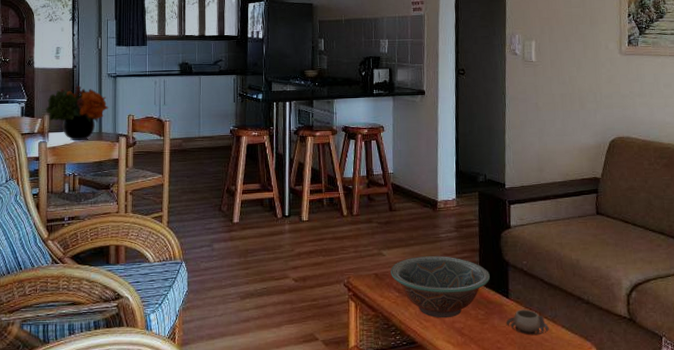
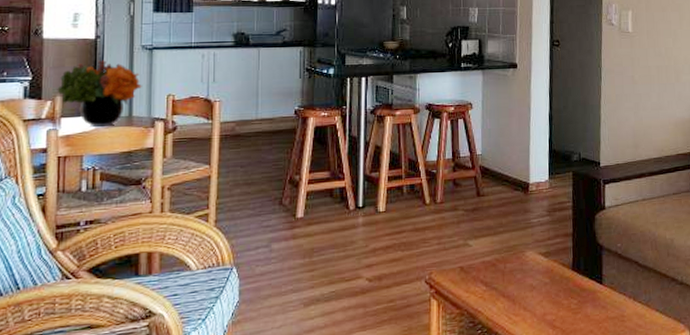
decorative bowl: present [391,256,490,318] -> none [477,243,583,311]
cup: present [506,309,549,336] -> none [599,295,643,323]

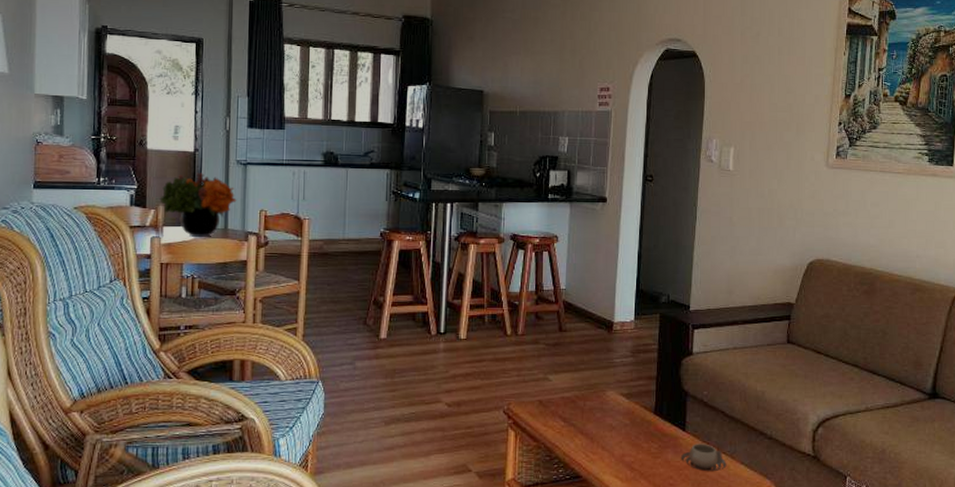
cup: none [599,295,643,323] -> present [680,444,727,472]

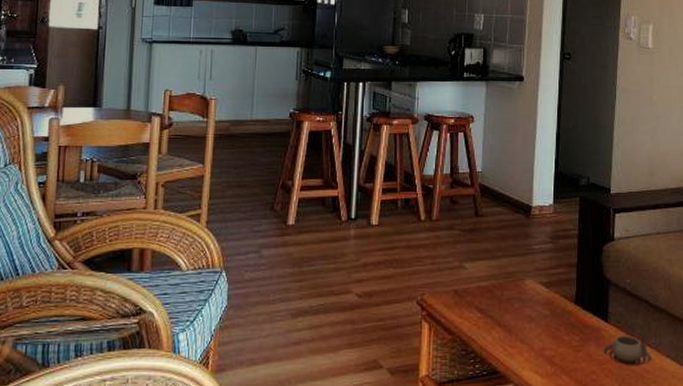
flower arrangement: present [159,173,237,237] -> none [60,51,141,118]

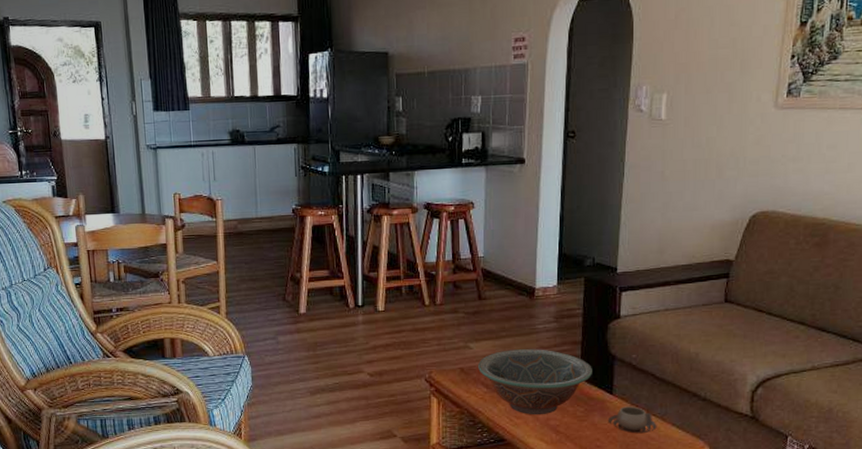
decorative bowl: none [473,271,587,344] -> present [478,349,592,415]

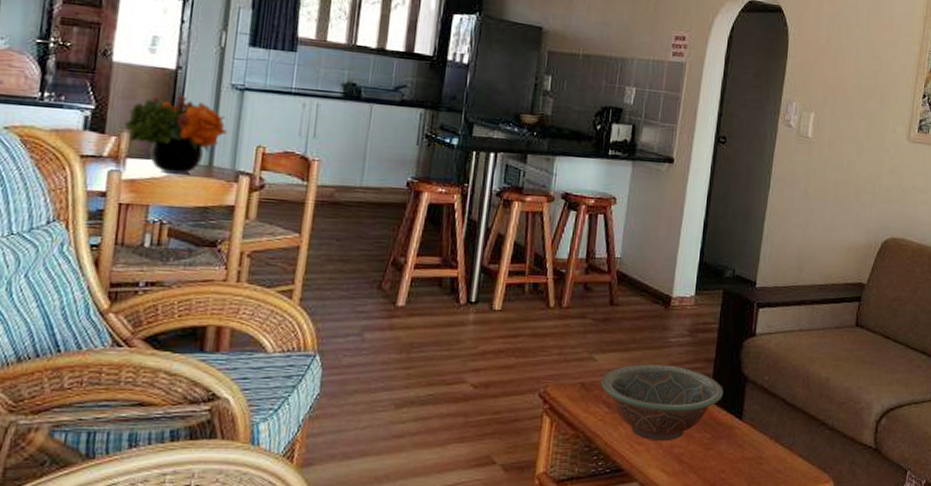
flower arrangement: none [79,160,151,223] -> present [124,95,228,174]
cup: present [607,406,657,434] -> none [734,434,784,465]

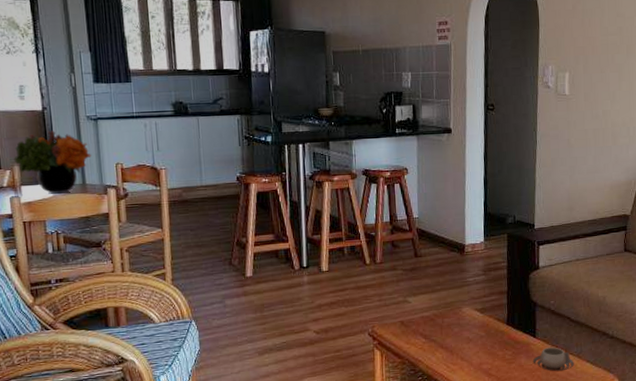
decorative bowl: present [601,364,723,442] -> none [417,300,518,361]
cup: none [734,434,784,465] -> present [532,347,574,372]

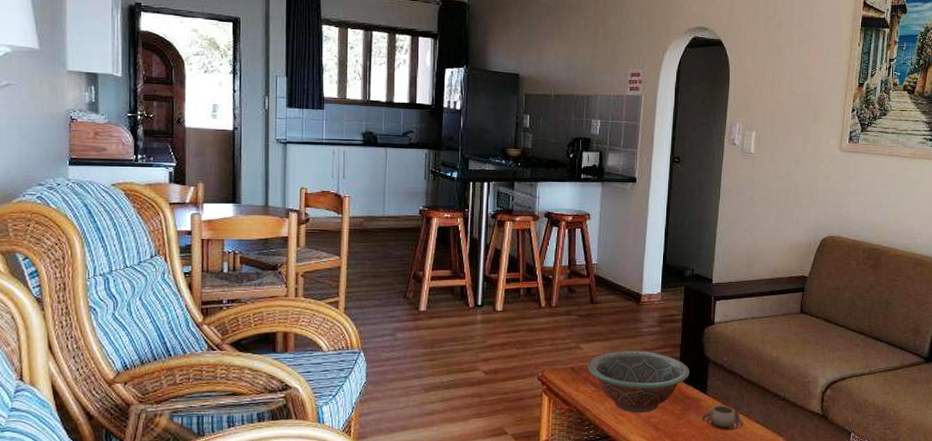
flower arrangement: present [13,131,92,194] -> none [199,151,277,214]
decorative bowl: none [417,300,518,361] -> present [588,351,689,413]

